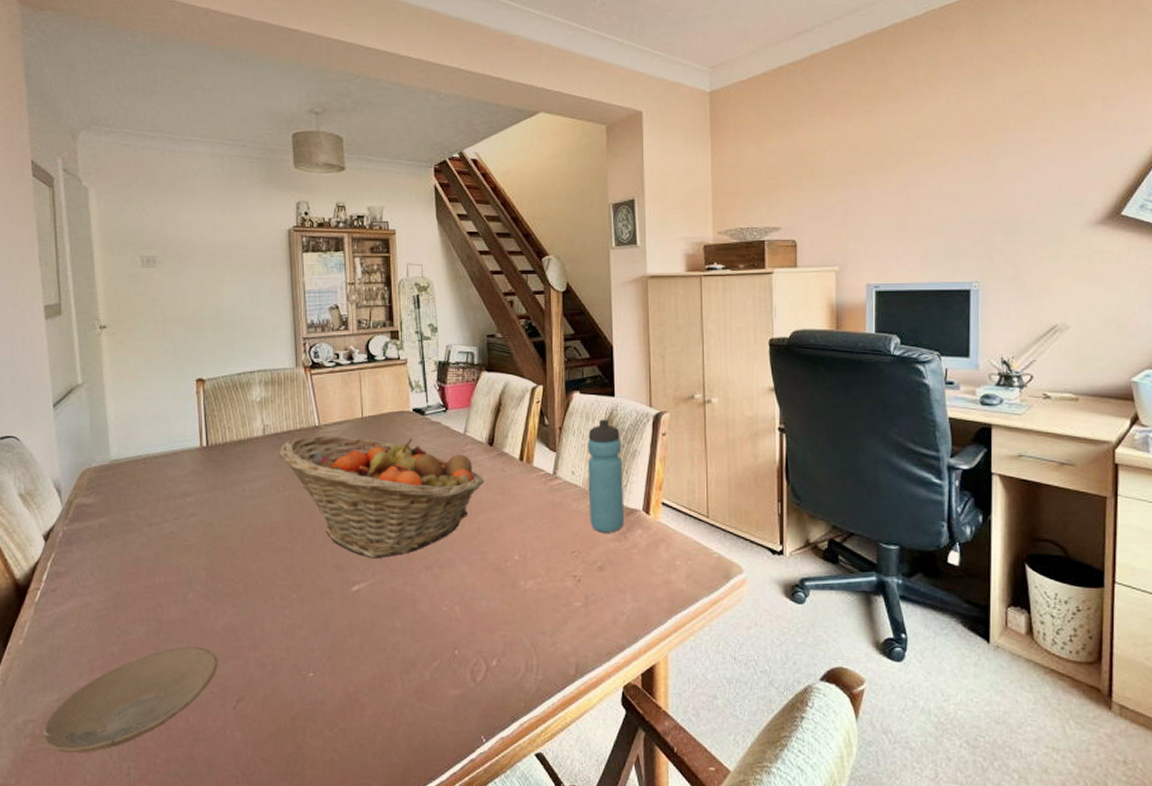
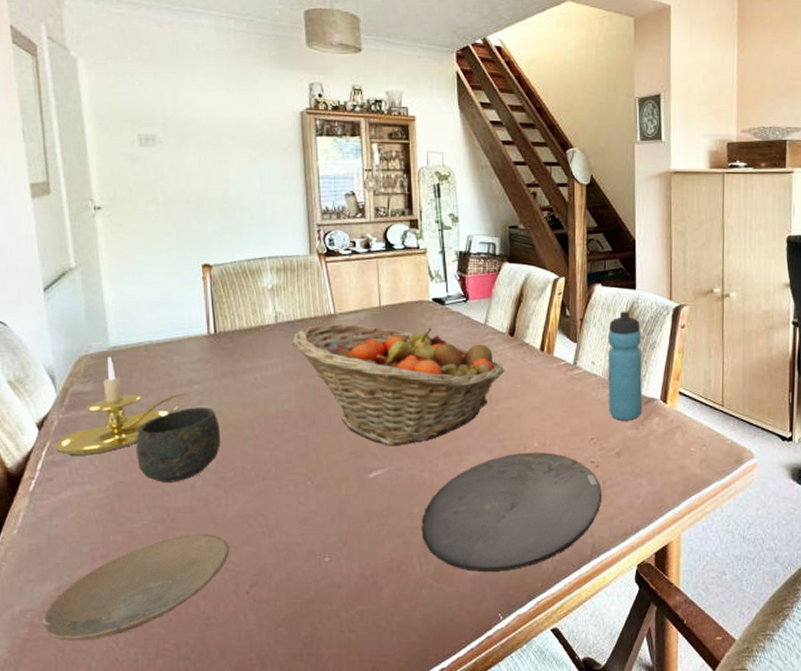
candle holder: none [58,469,181,567] -> present [54,356,188,456]
mug: none [132,519,210,594] -> present [135,407,220,482]
plate: none [403,565,584,692] -> present [421,452,601,573]

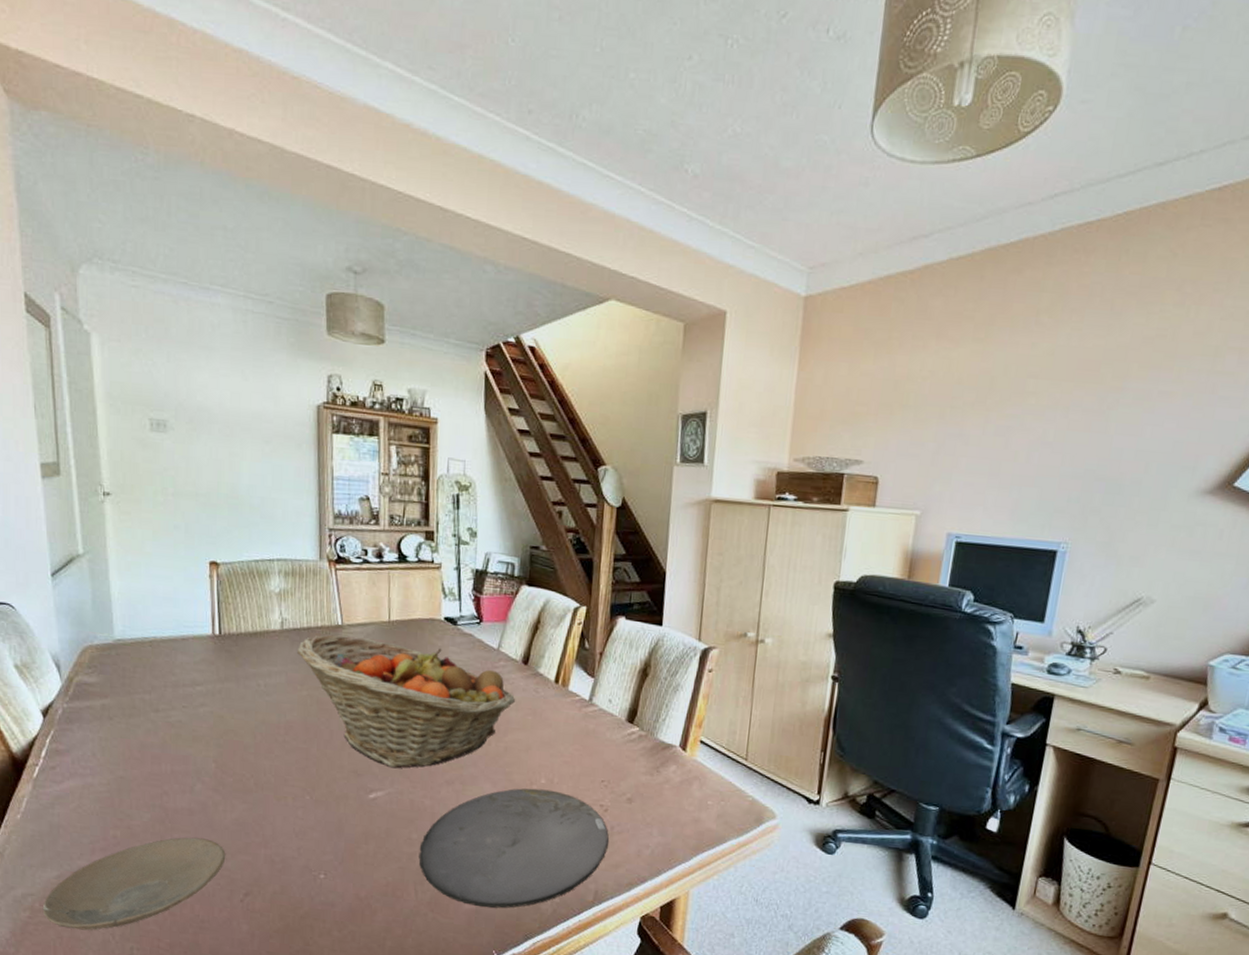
candle holder: present [54,356,188,456] -> none [58,648,190,748]
mug: present [135,407,220,482] -> none [137,709,221,783]
water bottle: present [608,311,643,421] -> none [623,648,665,766]

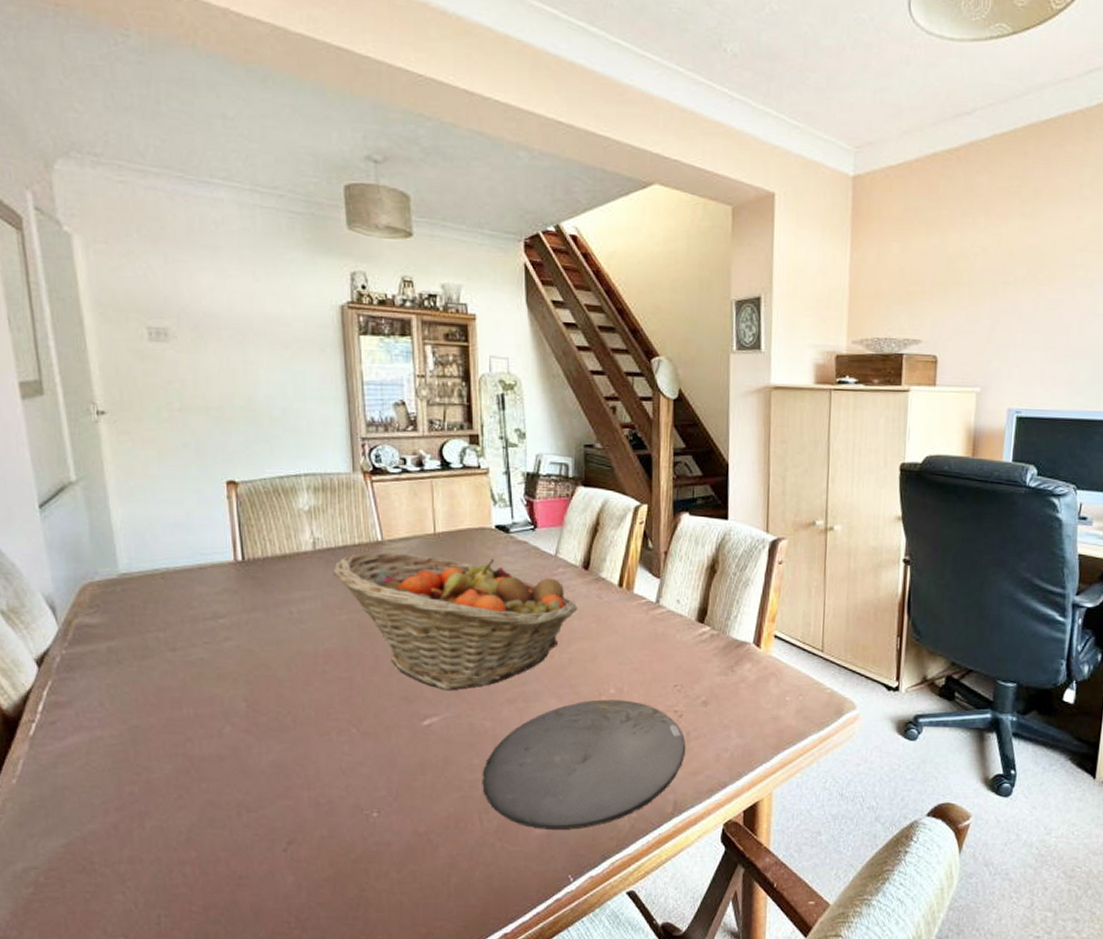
plate: present [42,837,226,931] -> none [48,786,264,902]

